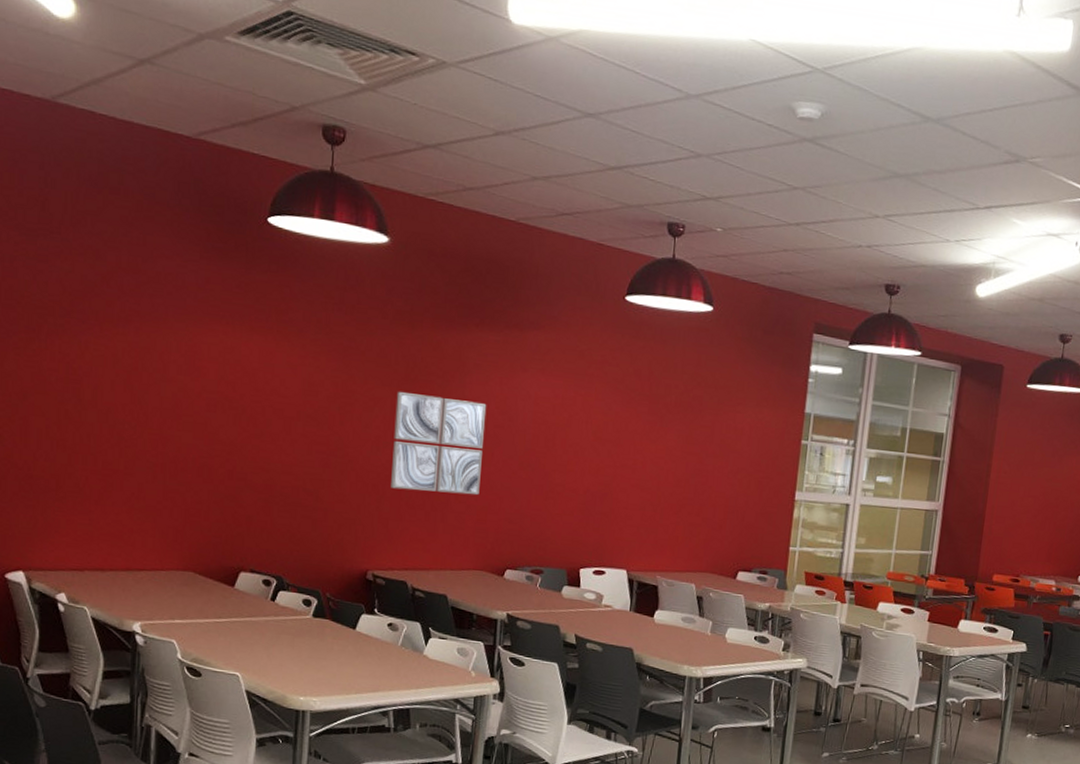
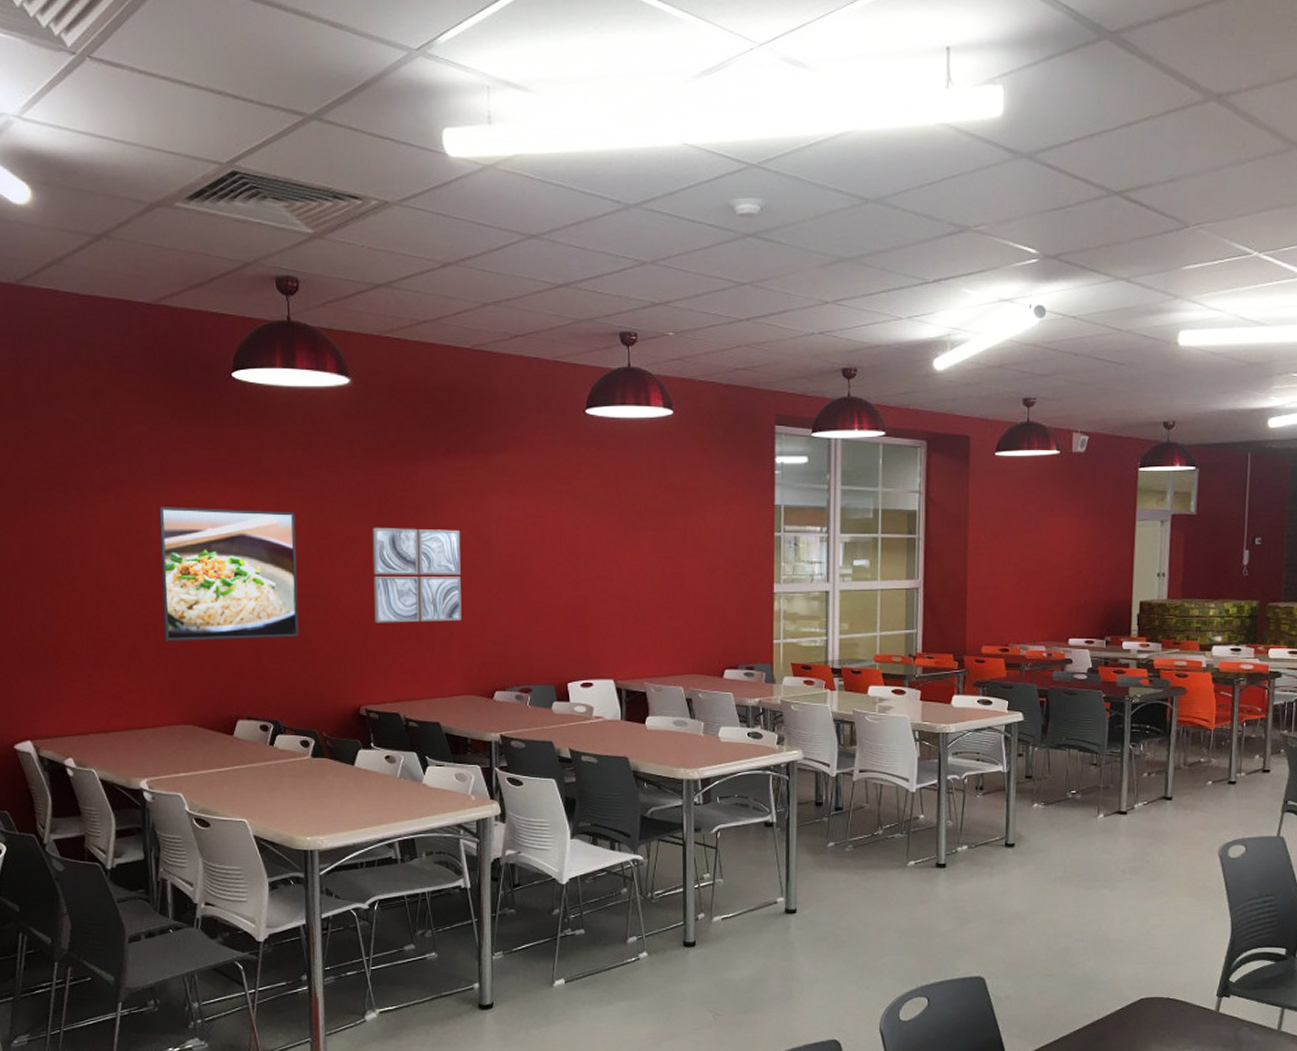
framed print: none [173,346,320,494] -> present [159,507,299,641]

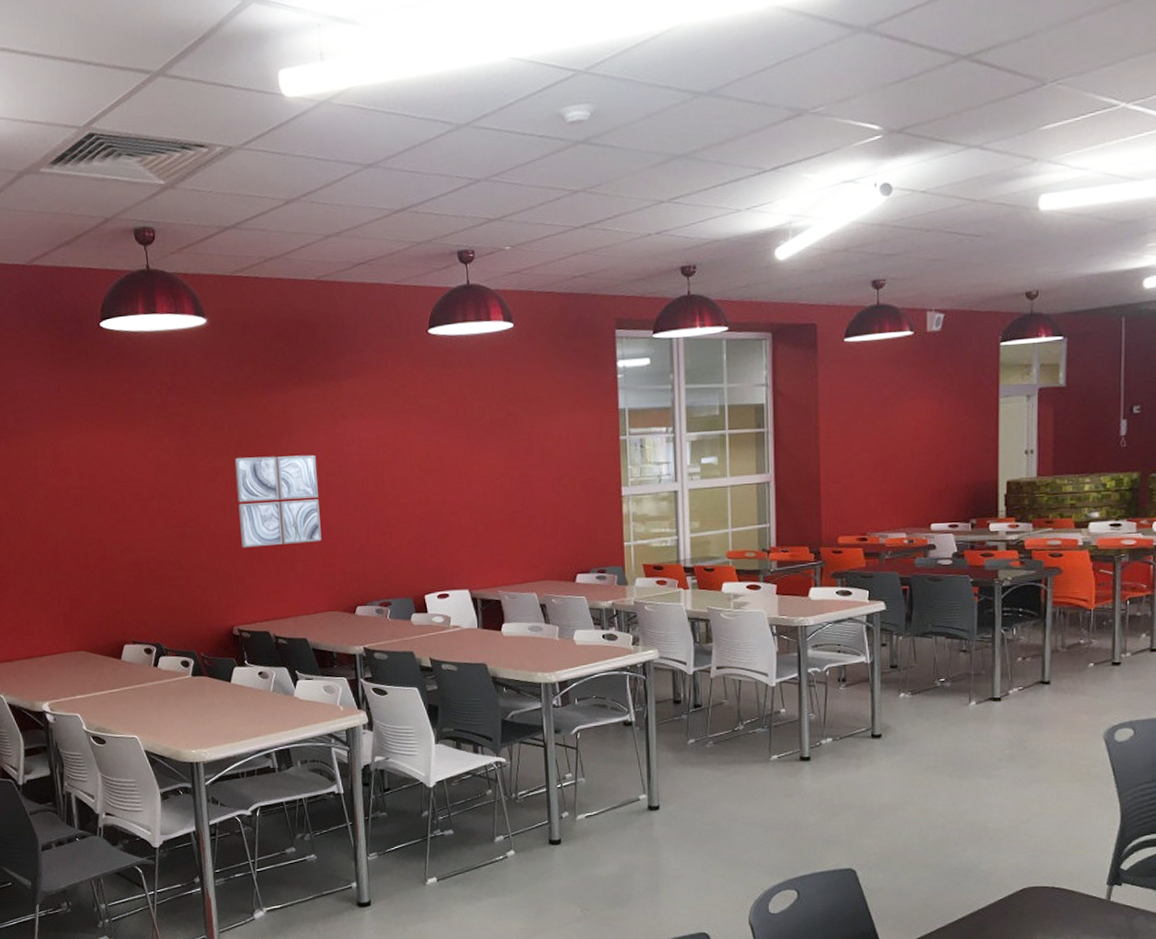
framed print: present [159,507,299,641] -> none [43,448,174,576]

